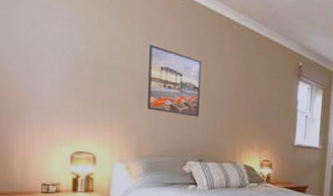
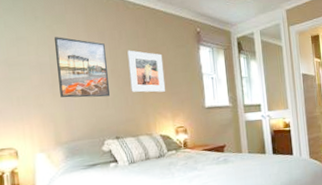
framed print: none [222,72,260,122] -> present [127,50,166,93]

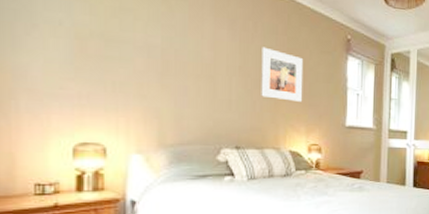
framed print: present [55,37,111,98] -> none [171,15,236,98]

